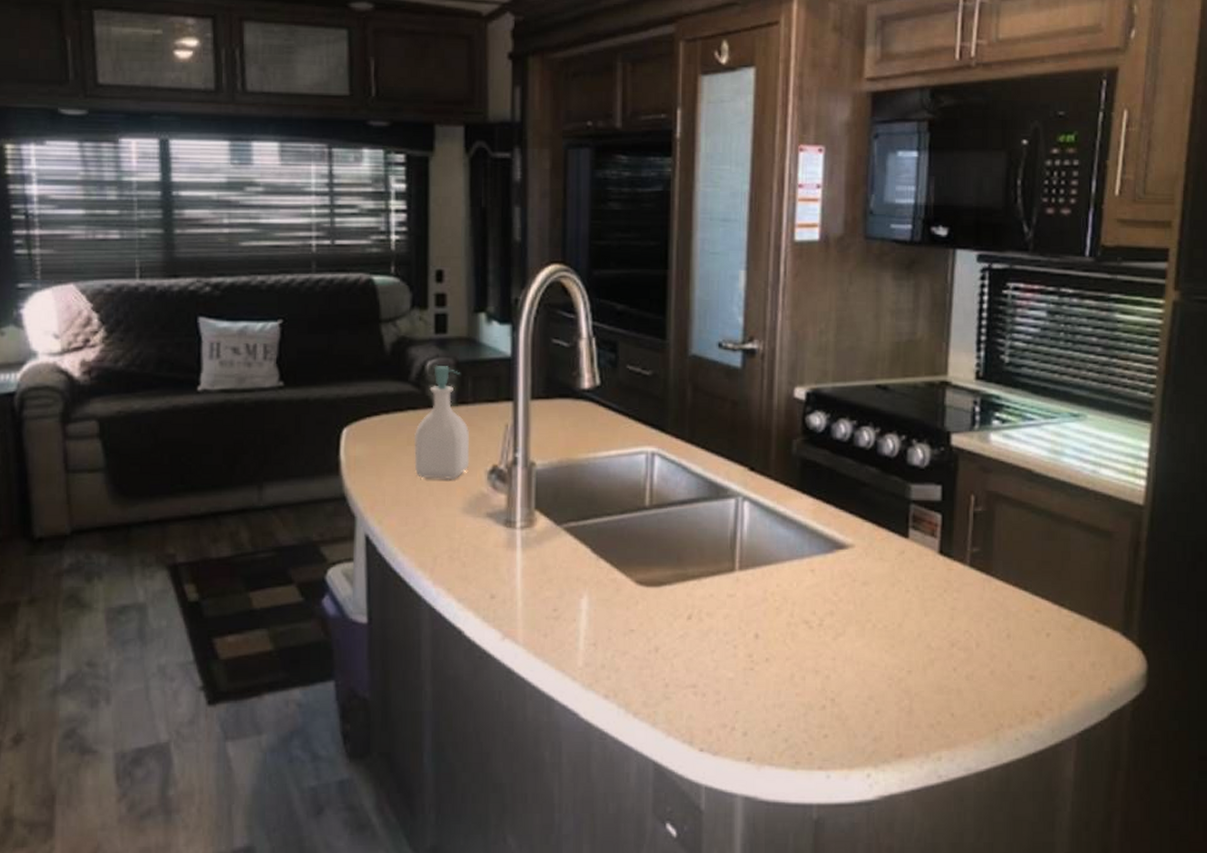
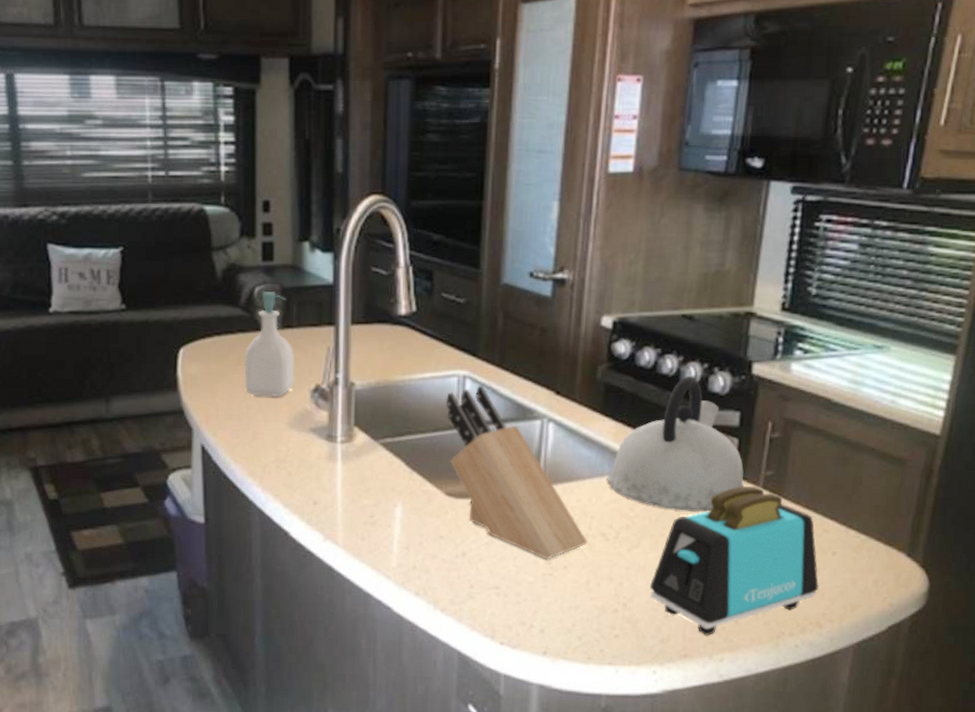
knife block: none [634,462,790,652] -> present [446,385,587,560]
kettle: none [809,448,950,594] -> present [608,375,744,512]
toaster: none [859,564,1036,731] -> present [650,486,819,635]

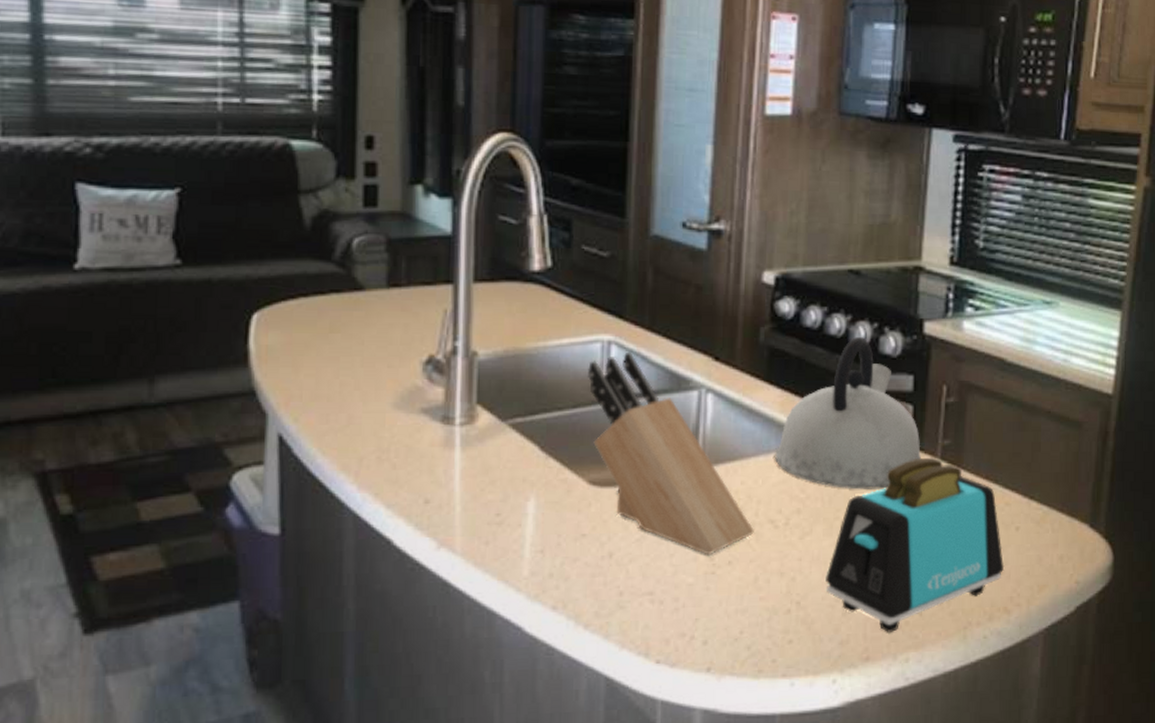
soap bottle: present [243,292,295,398] -> none [336,243,403,372]

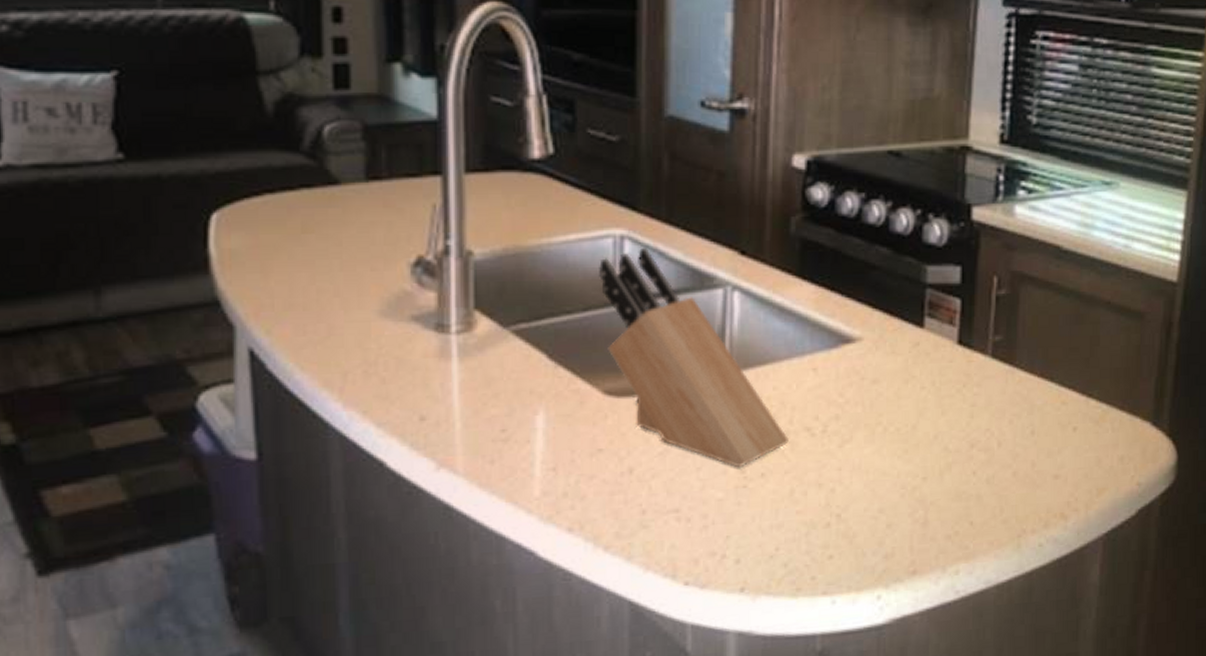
kettle: present [775,336,921,490] -> none [810,224,970,392]
toaster: present [826,457,1005,632] -> none [868,355,1061,544]

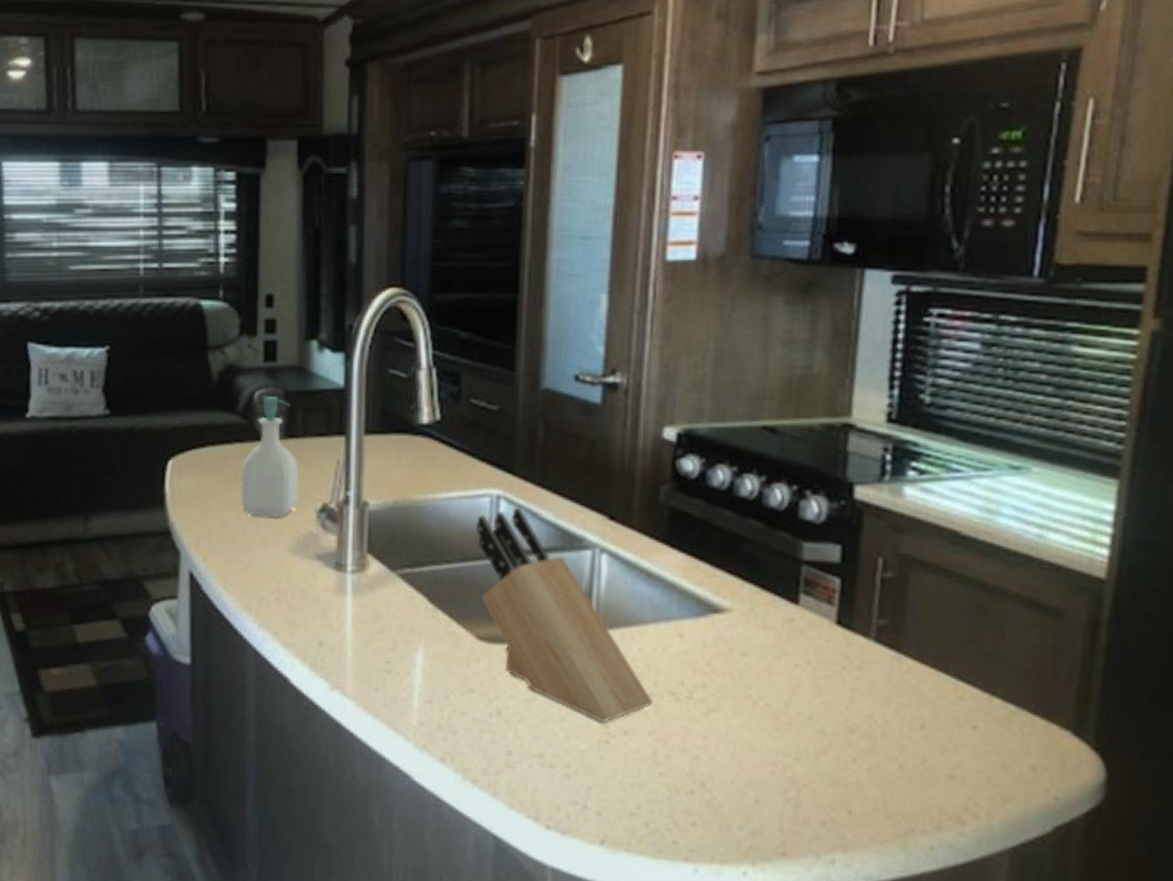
soap bottle: none [309,131,387,277] -> present [240,396,299,518]

